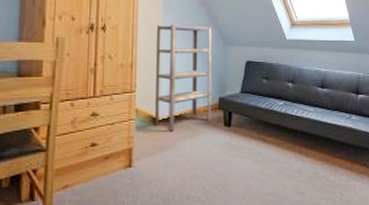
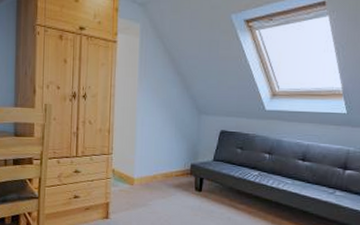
shelving unit: present [155,25,212,132] -> none [130,94,186,192]

